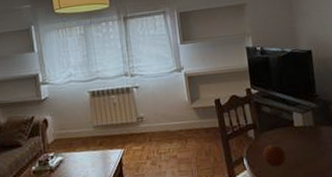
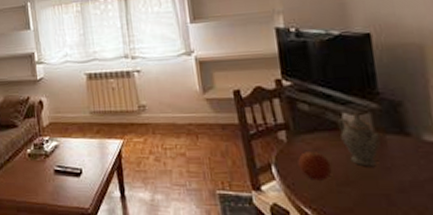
teapot: none [290,112,319,152] -> present [337,113,382,167]

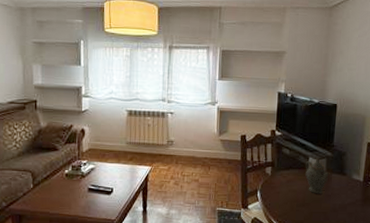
fruit: present [298,152,332,181] -> none [275,183,296,203]

